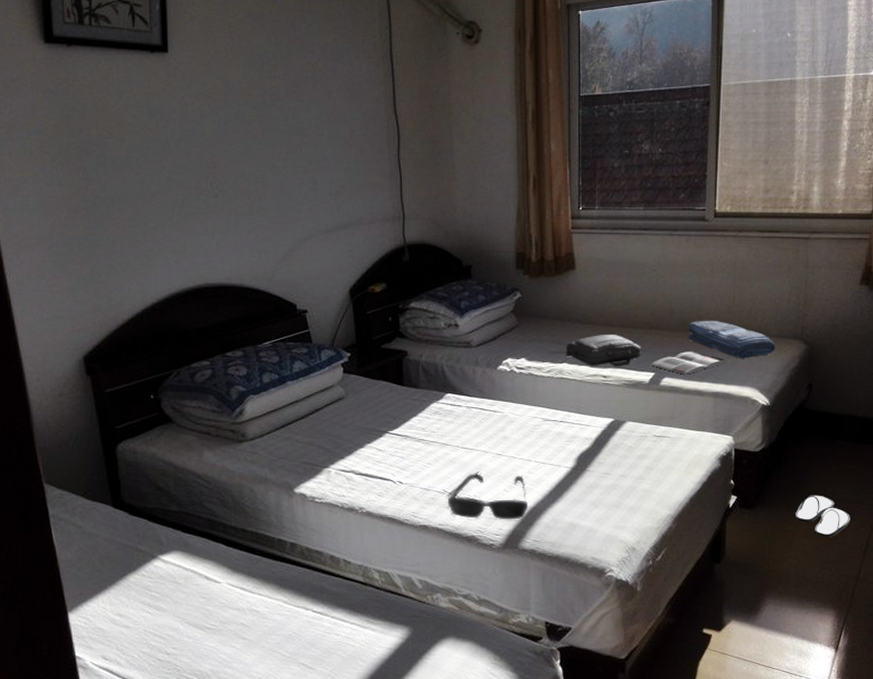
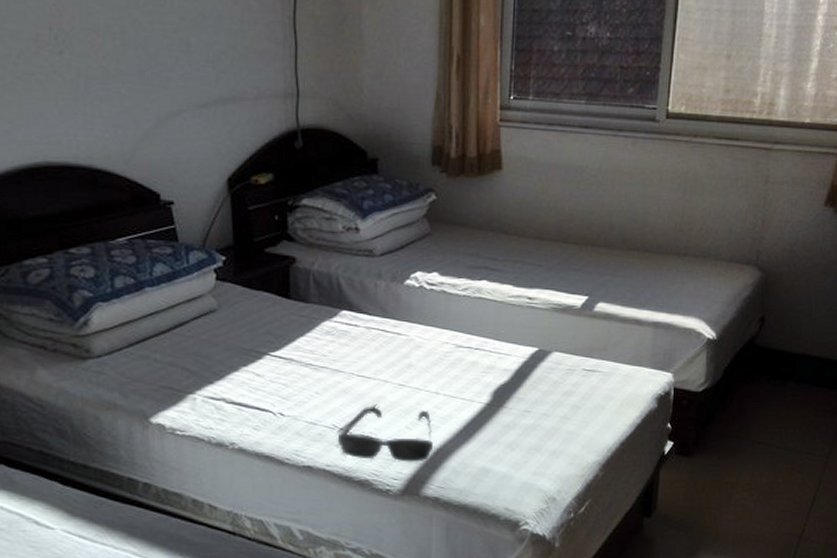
laptop bag: present [566,335,641,366] -> none [486,249,574,287]
magazine: present [650,351,729,375] -> none [583,273,673,300]
towel: present [688,320,776,359] -> none [628,238,727,285]
slippers: present [795,495,850,537] -> none [736,443,797,491]

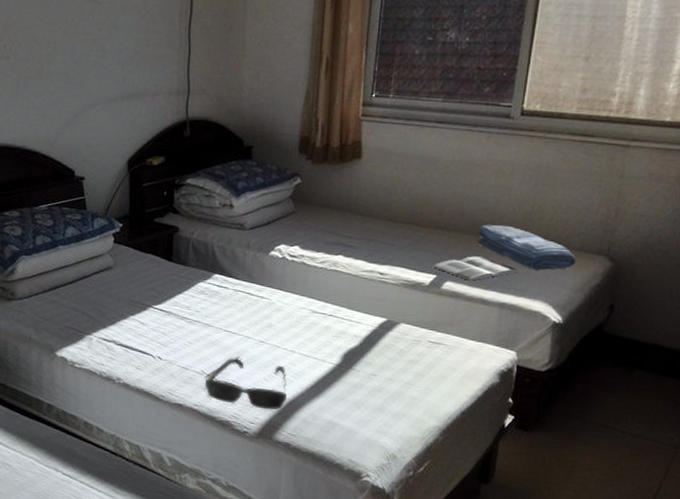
magazine: none [583,273,673,300] -> present [432,256,521,281]
towel: none [628,238,727,285] -> present [477,225,577,271]

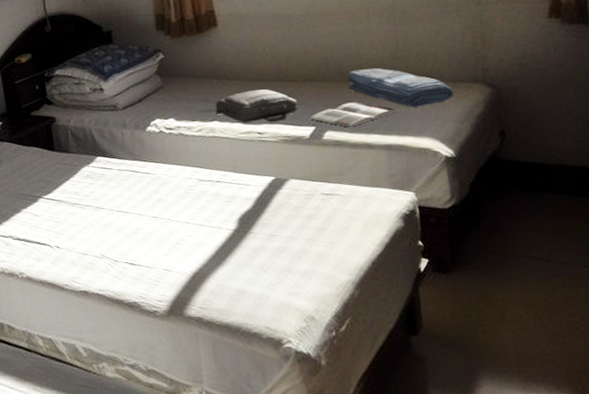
glasses: present [205,358,287,410] -> none [106,237,190,286]
laptop bag: none [342,229,424,265] -> present [215,89,298,122]

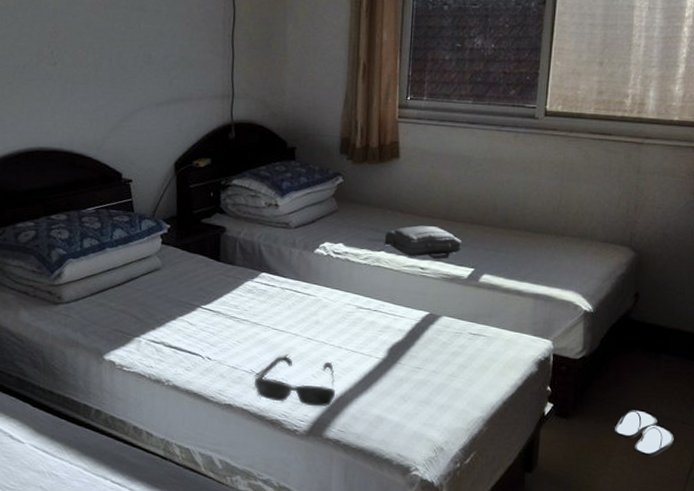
glasses: none [106,237,190,286] -> present [255,356,335,407]
magazine: present [309,102,400,128] -> none [470,249,552,273]
towel: present [347,68,454,107] -> none [510,219,602,262]
slippers: none [504,257,578,307] -> present [614,410,674,457]

